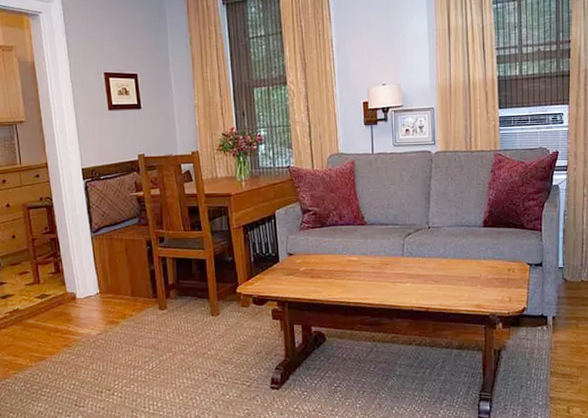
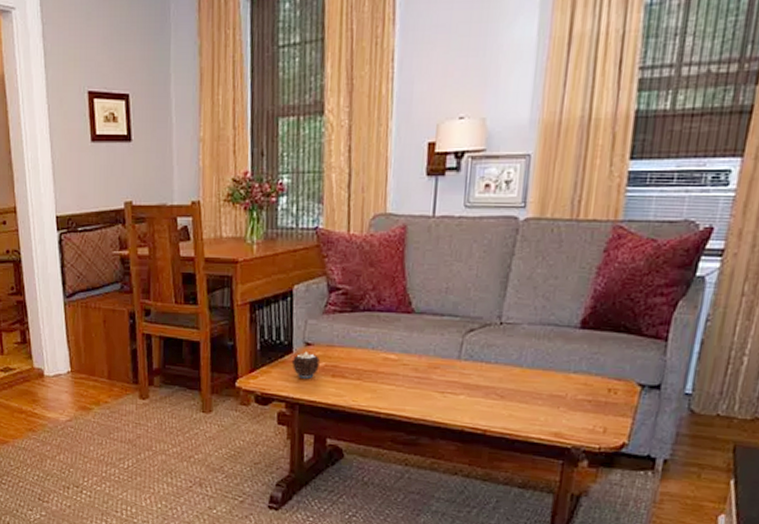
candle: none [279,260,301,281] -> present [291,351,321,379]

